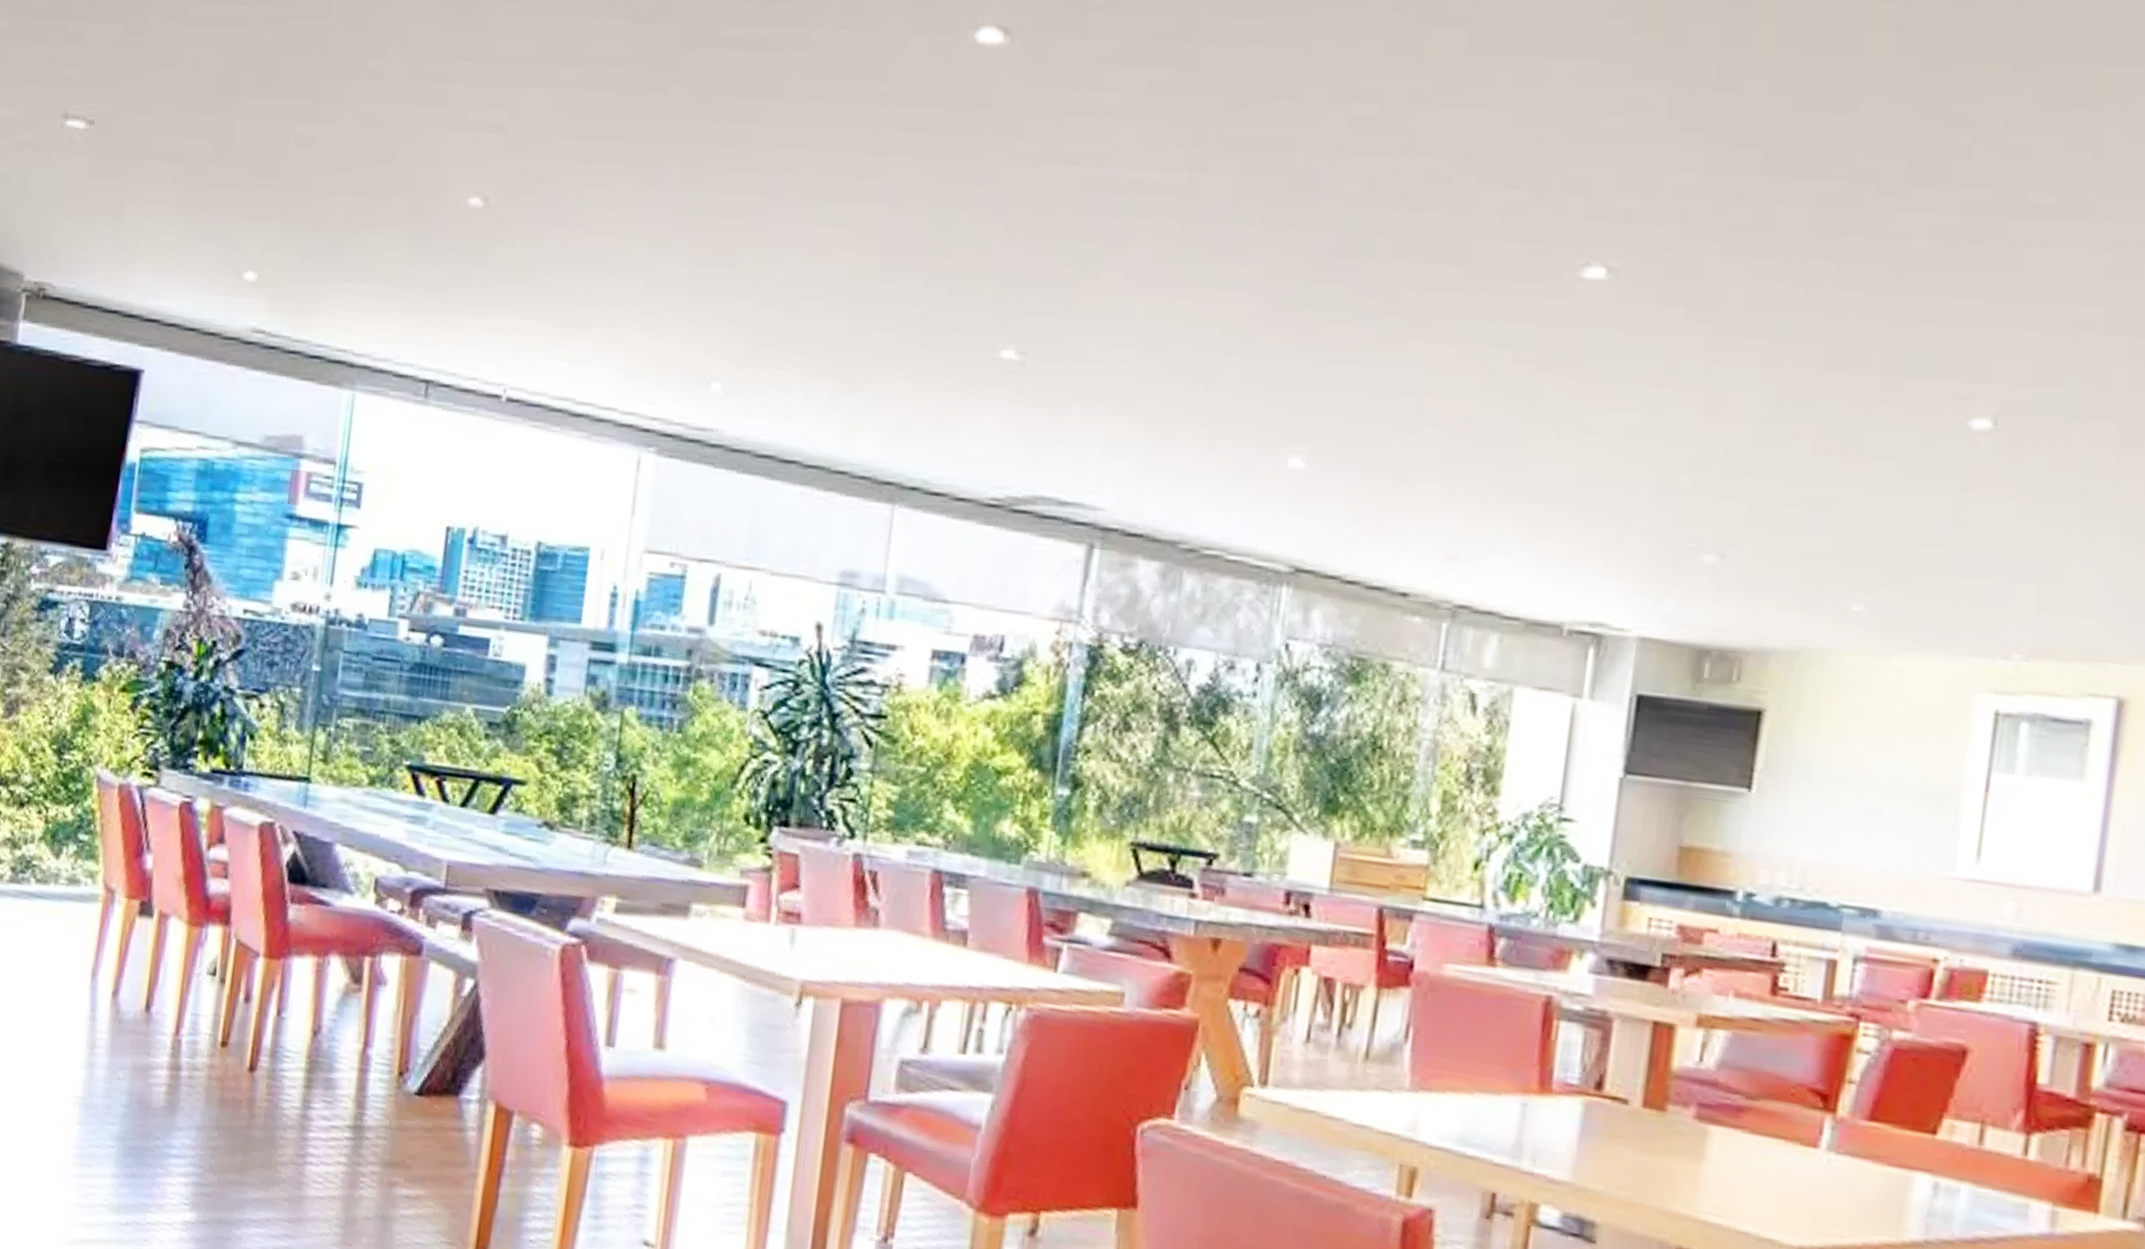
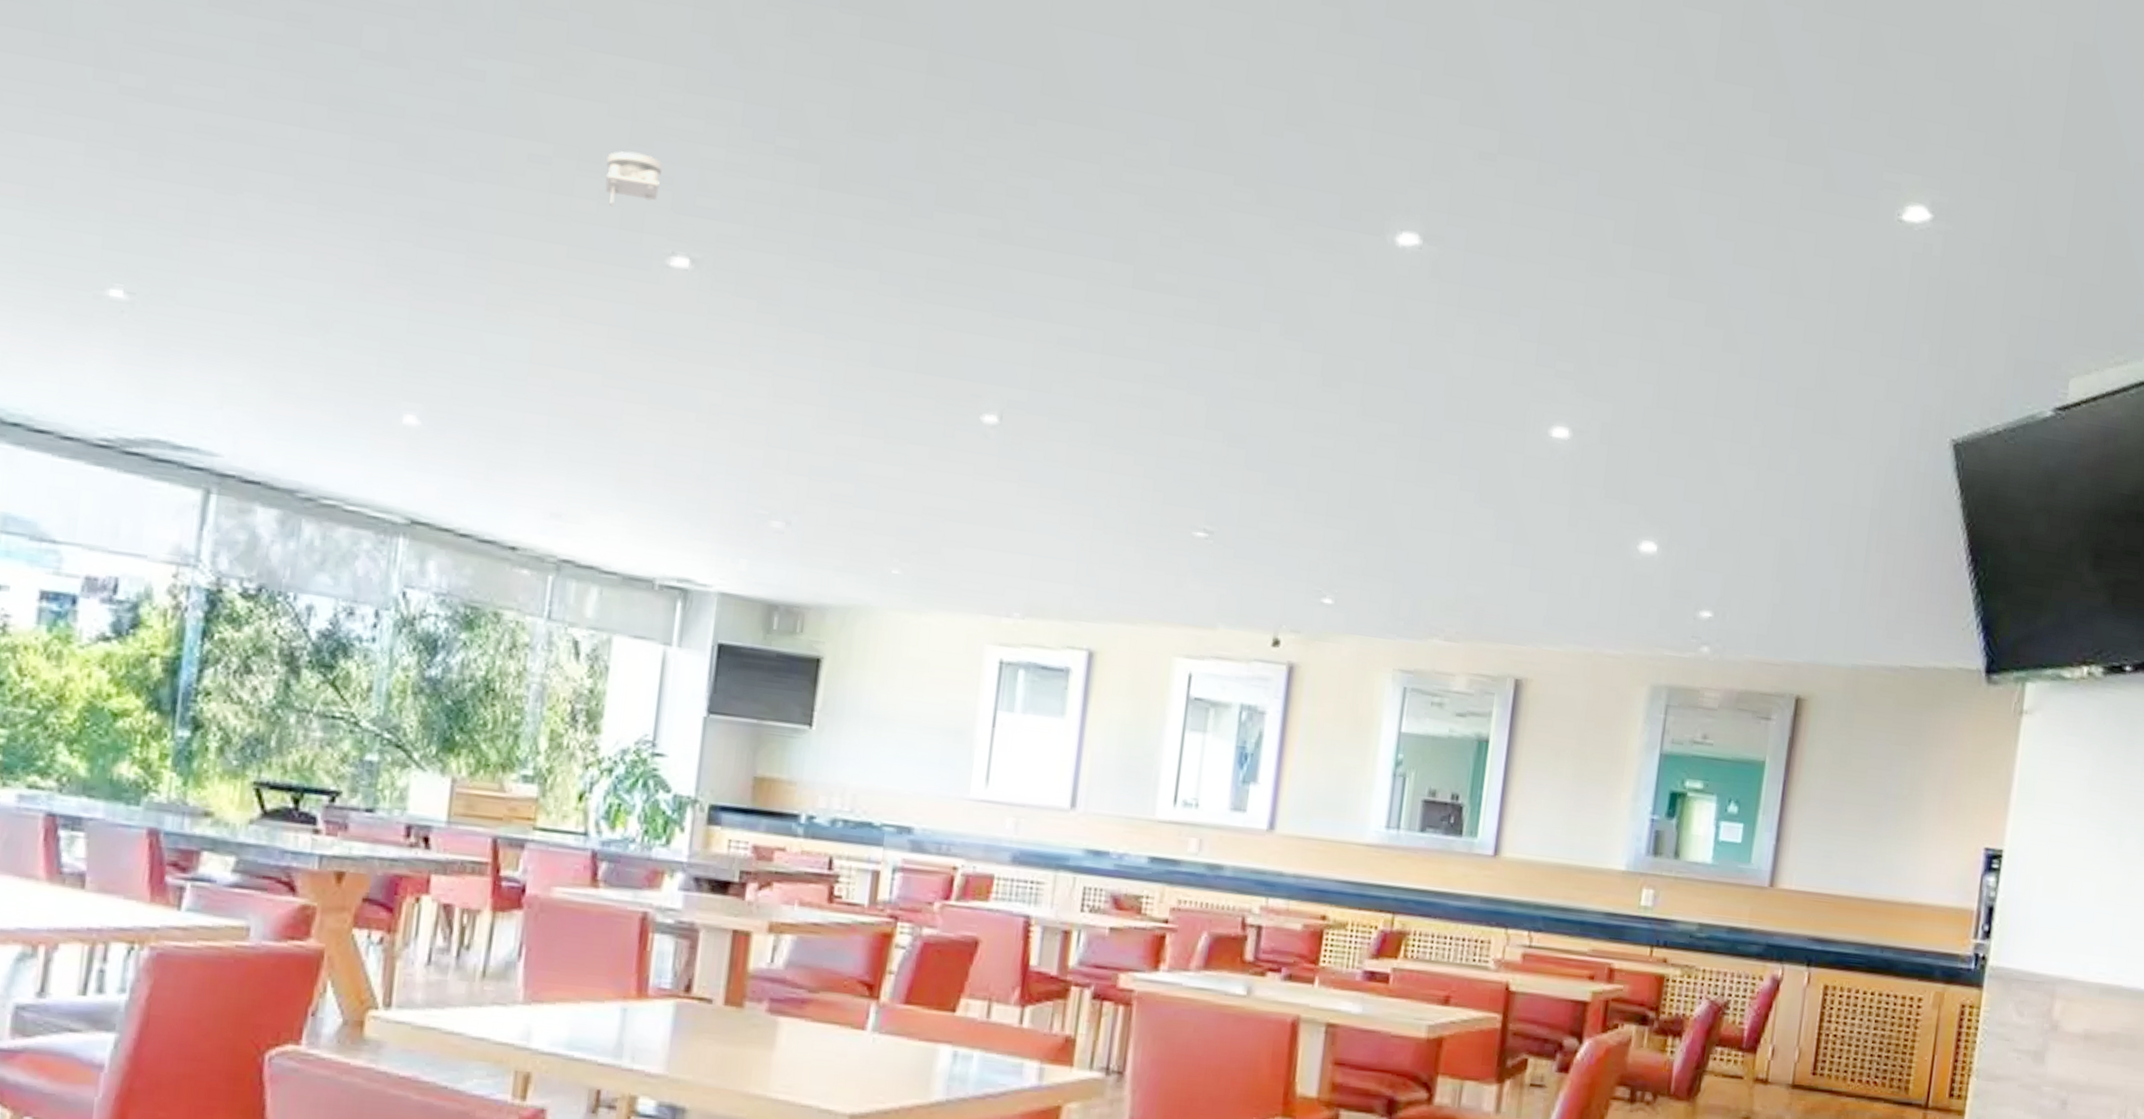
smoke detector: none [1509,157,1576,220] -> present [605,151,663,207]

